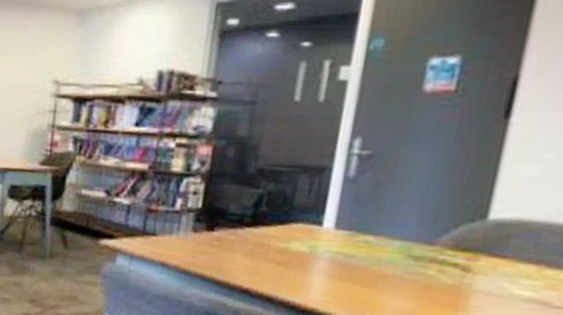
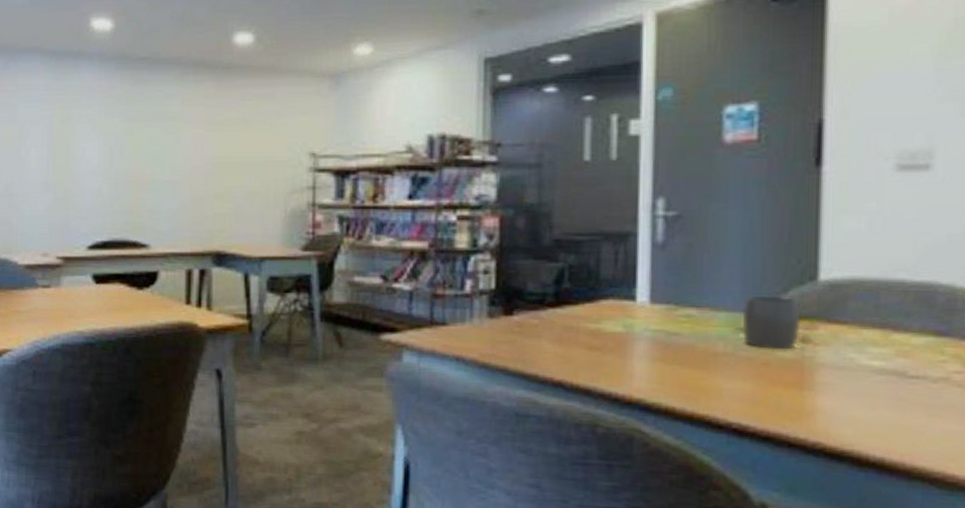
mug: none [411,228,468,277] -> present [741,295,801,350]

